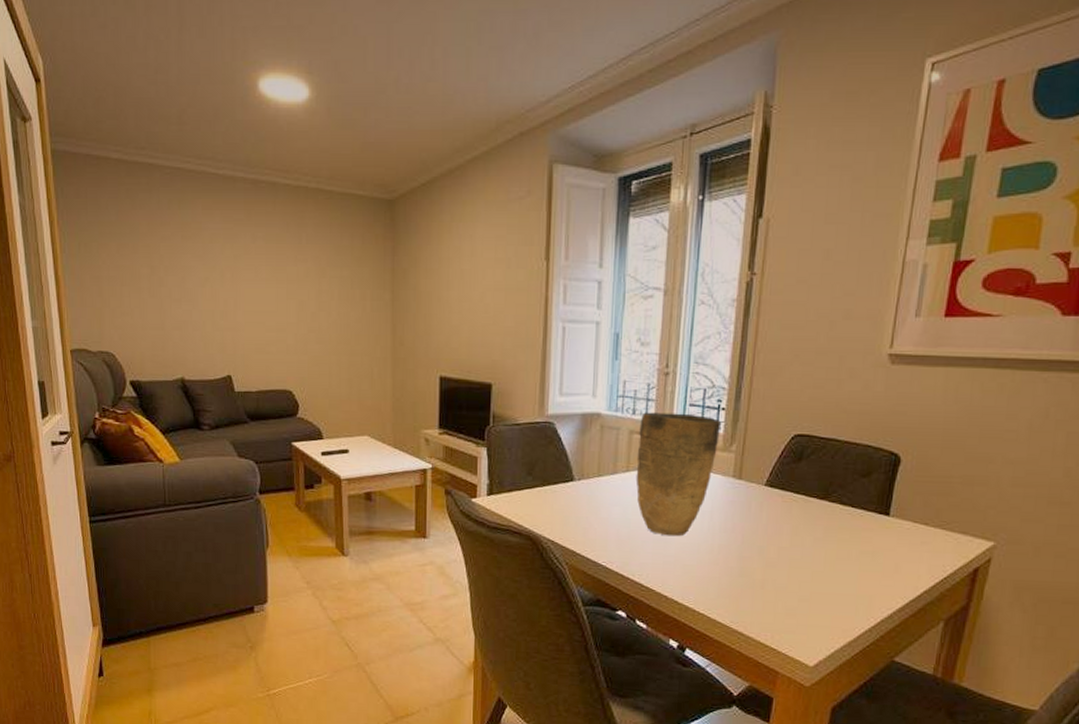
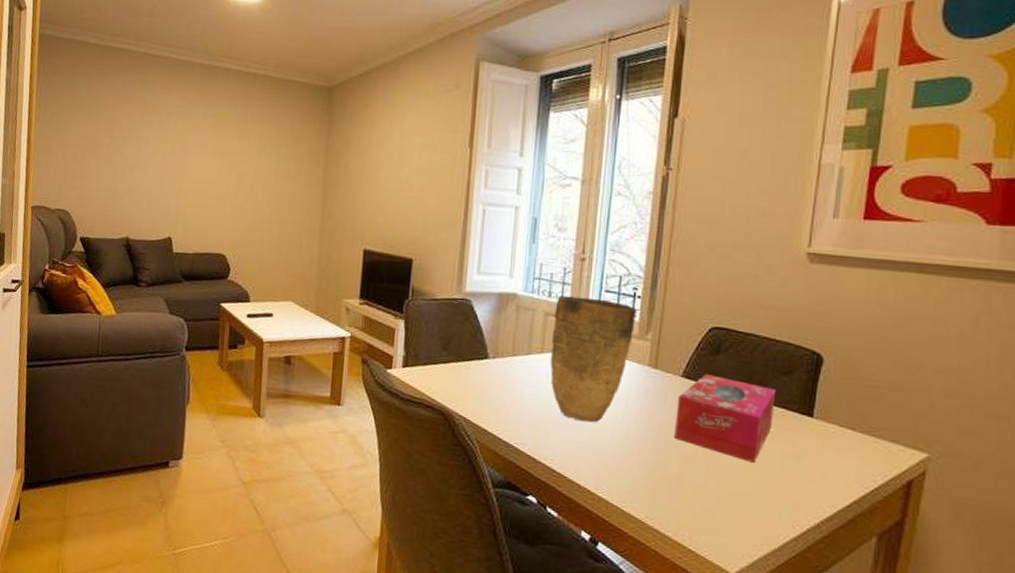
tissue box: none [758,481,856,563] -> present [674,374,776,463]

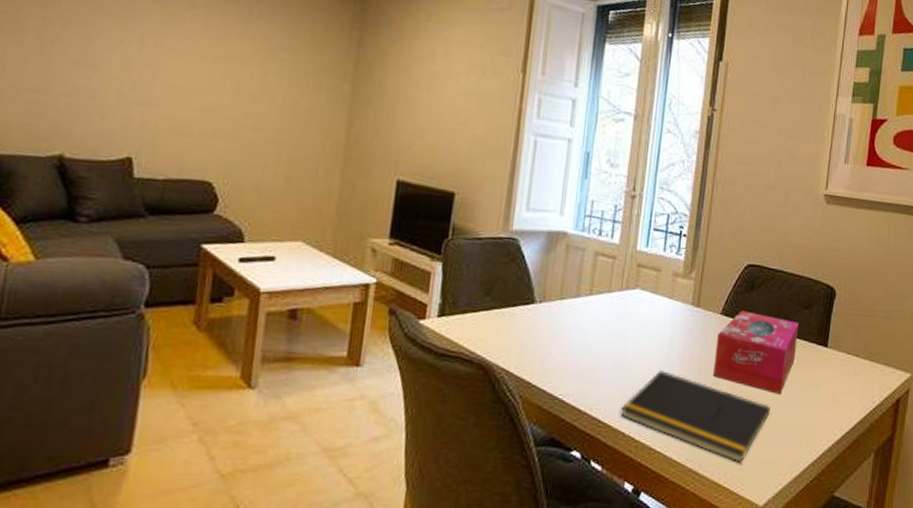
vase: present [550,295,638,423] -> none [598,234,683,366]
notepad: none [576,428,742,528] -> present [621,371,770,463]

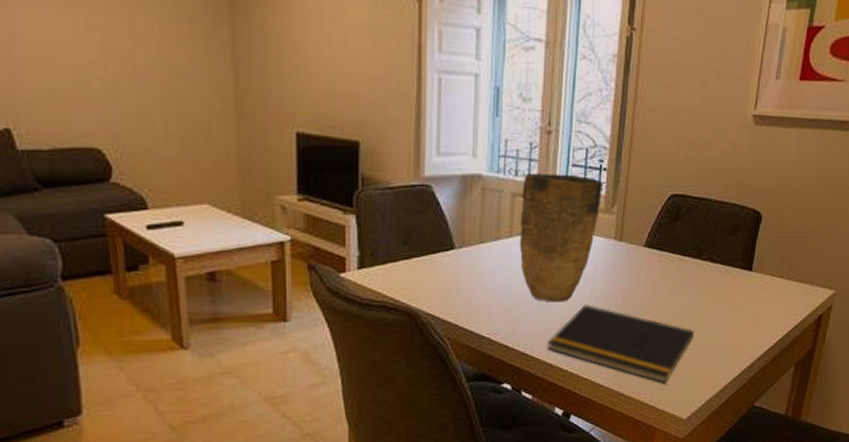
vase: none [598,234,683,366] -> present [519,173,604,303]
tissue box: present [713,311,799,394] -> none [638,241,724,319]

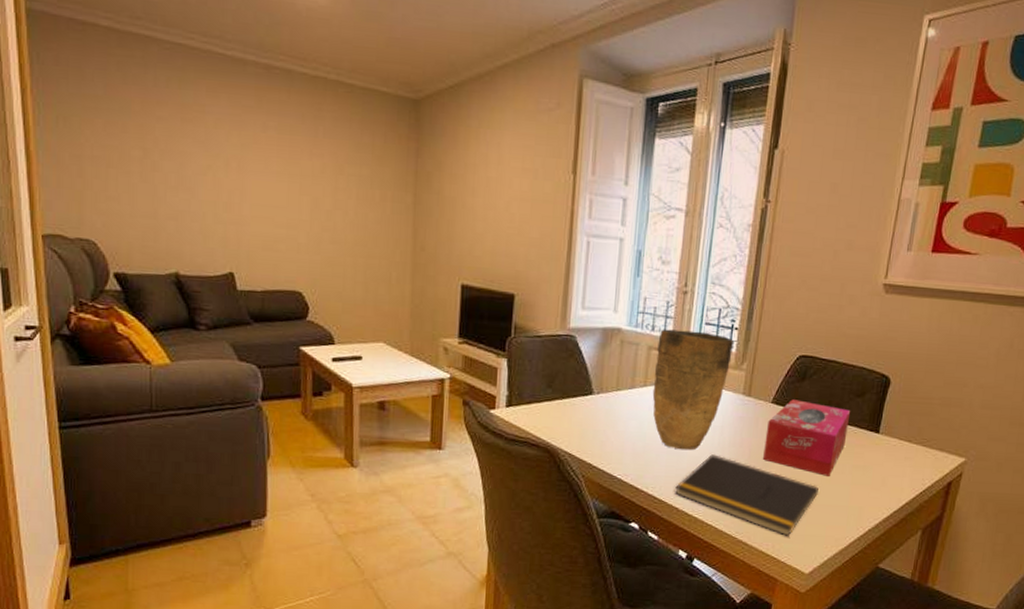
tissue box: none [638,241,724,319] -> present [763,399,851,476]

